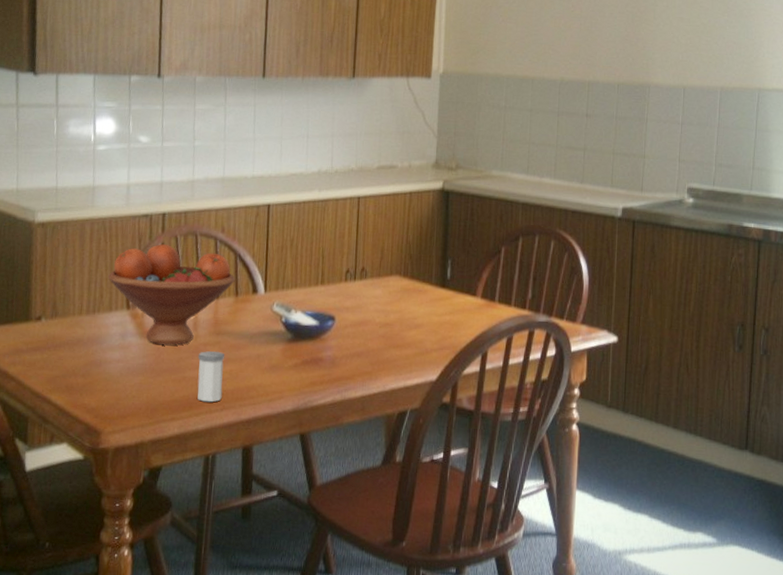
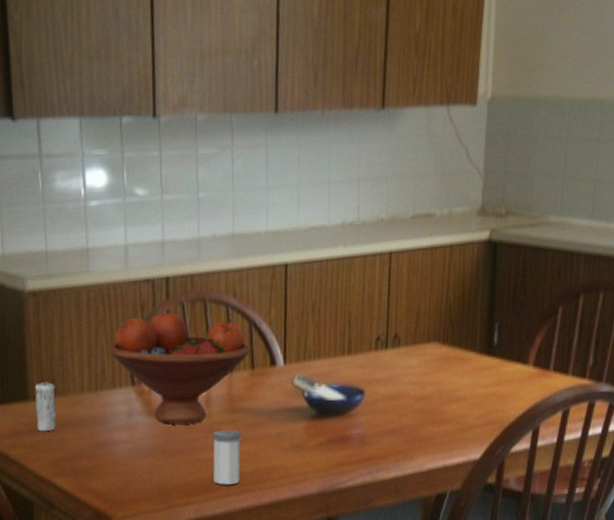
candle: none [36,299,57,351] -> present [35,377,57,432]

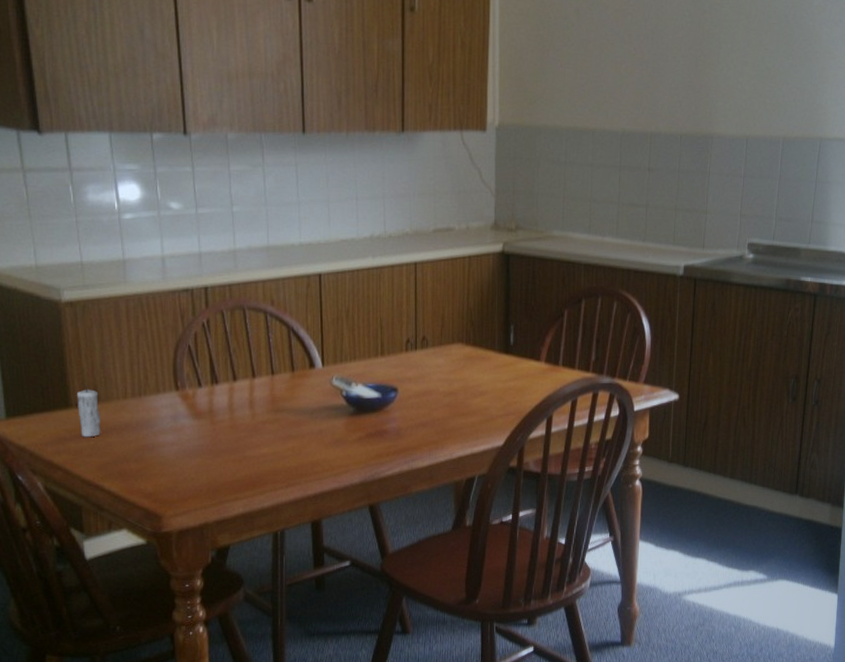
fruit bowl: present [109,311,250,424] -> none [151,319,290,425]
salt shaker: present [212,430,242,486] -> none [257,429,286,480]

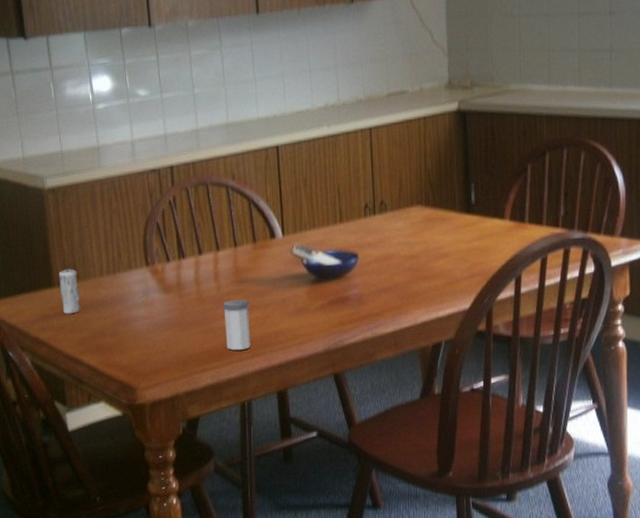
salt shaker: none [257,429,286,480] -> present [222,300,251,351]

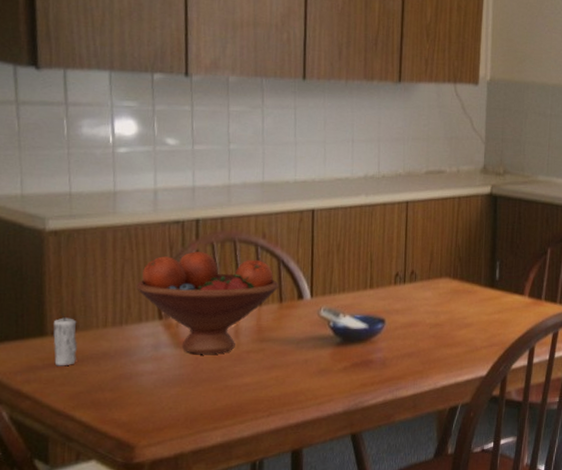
fruit bowl: none [123,197,251,298] -> present [135,251,279,354]
salt shaker: present [222,300,251,351] -> none [240,359,271,409]

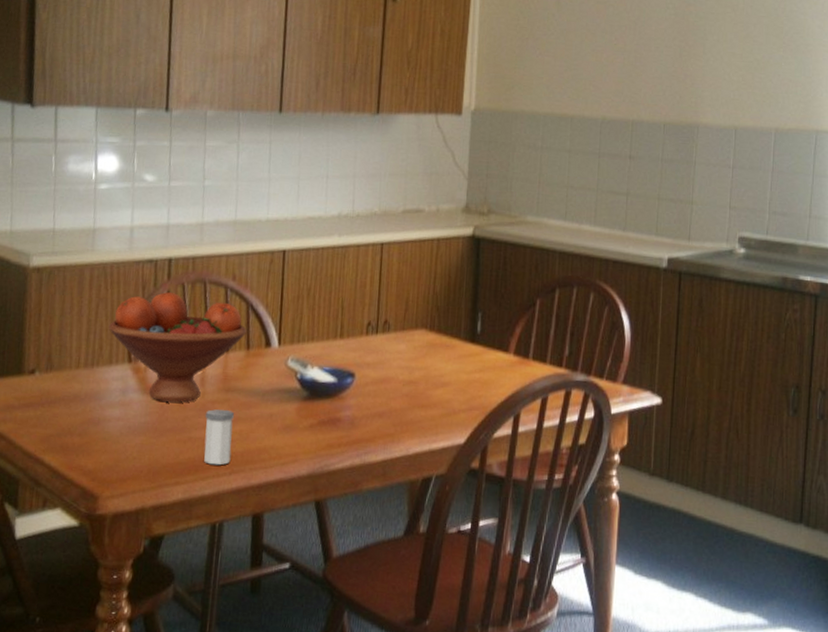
candle: present [53,313,77,366] -> none [29,351,52,407]
salt shaker: none [240,359,271,409] -> present [204,409,235,466]

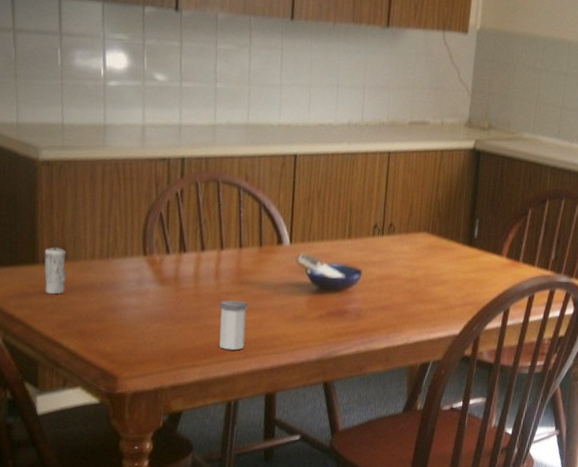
candle: none [29,351,52,407] -> present [44,242,67,295]
fruit bowl: present [108,291,247,403] -> none [122,189,259,293]

